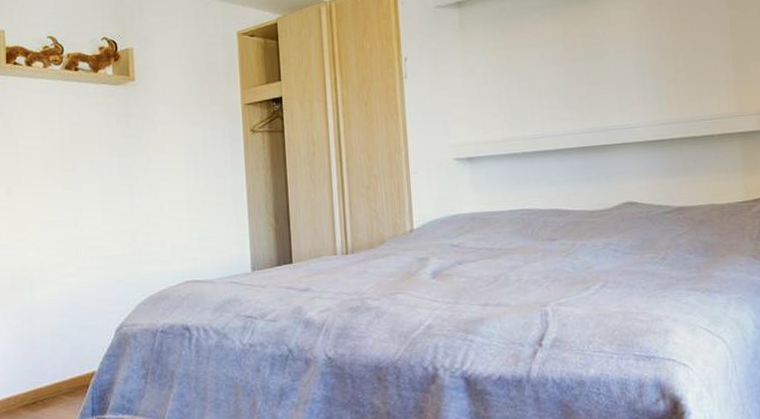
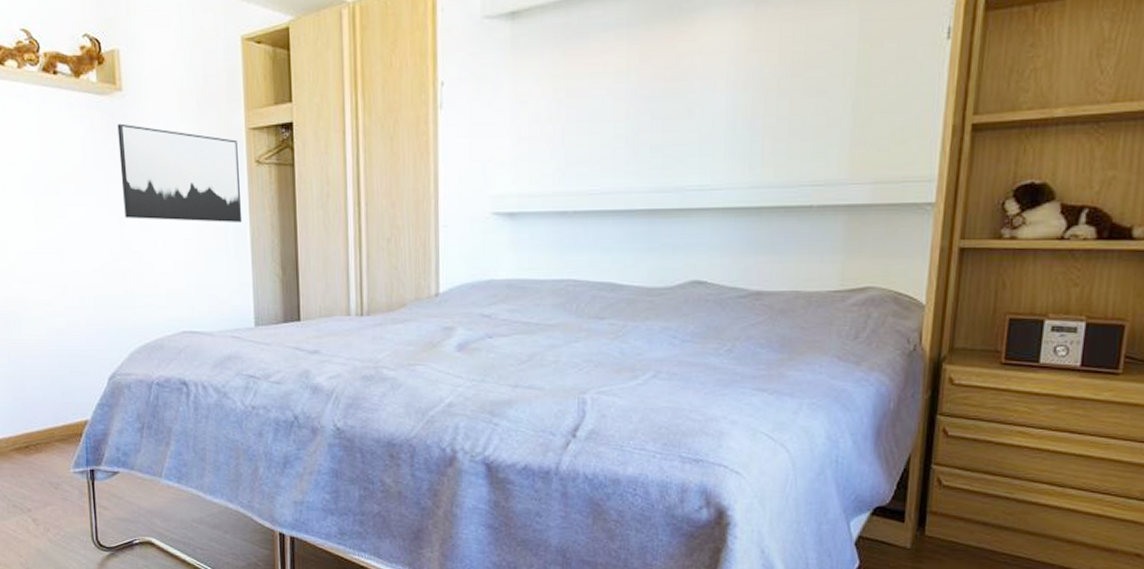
wall art: none [130,107,240,186] -> present [117,123,243,223]

